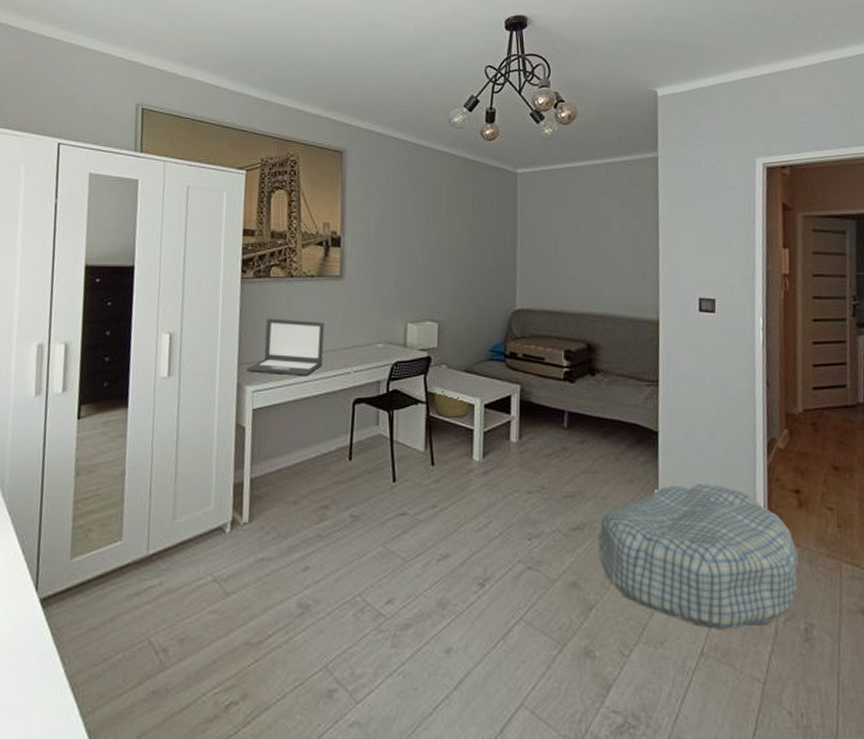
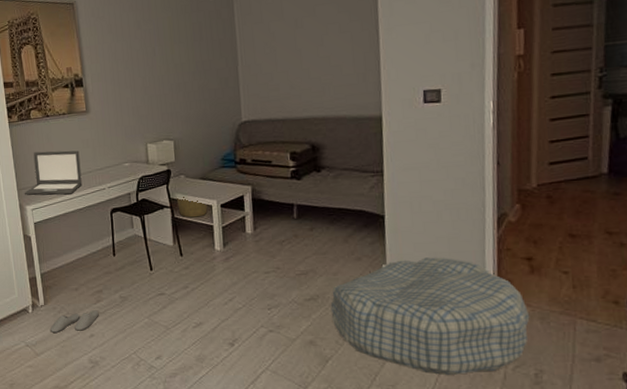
slippers: none [250,533,320,563] -> present [50,310,99,333]

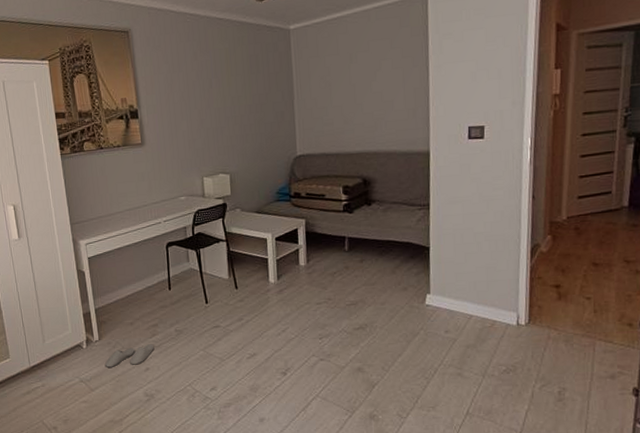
laptop: present [24,150,83,195] -> none [77,184,138,230]
basket: present [176,196,208,218] -> none [231,230,262,251]
dog bed: present [330,257,530,375] -> none [378,286,556,396]

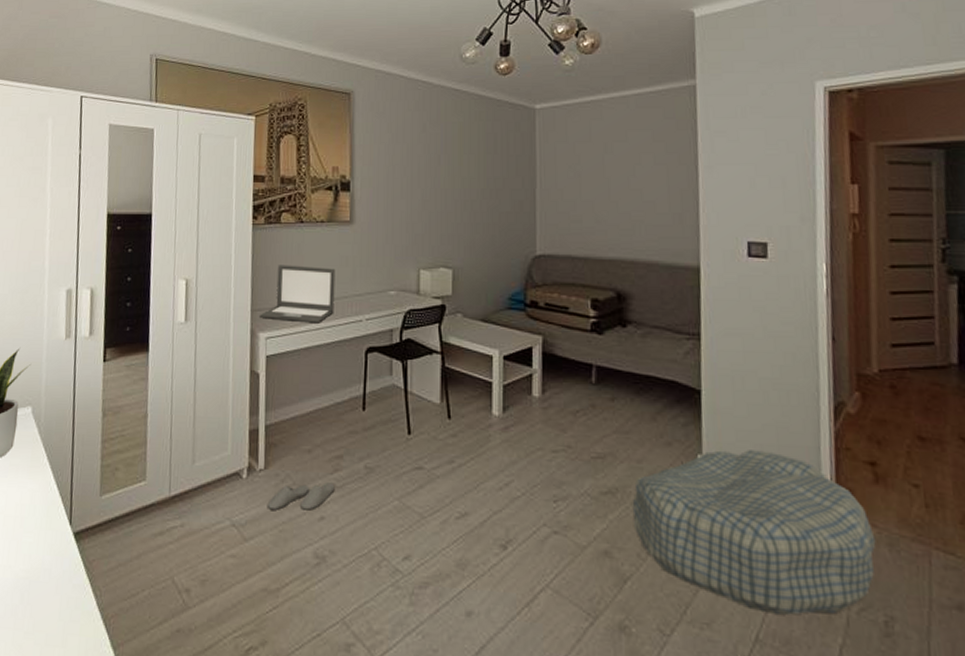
laptop: none [77,184,138,230] -> present [259,264,336,323]
dog bed: none [378,286,556,396] -> present [632,450,876,615]

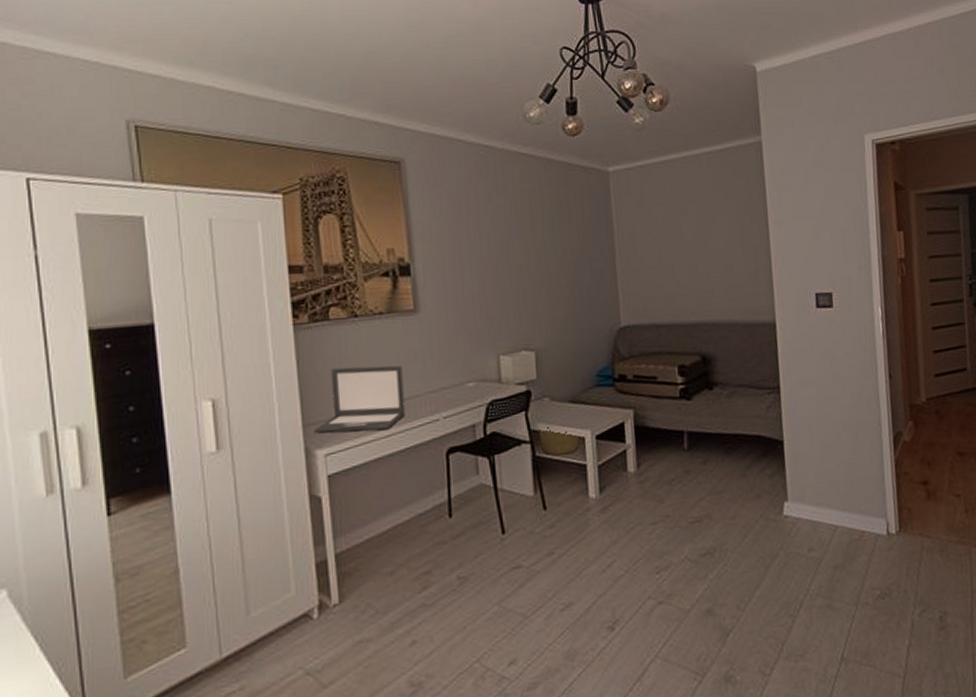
slippers: present [267,482,335,511] -> none [346,602,426,647]
basket: none [449,339,487,370] -> present [537,426,579,456]
dog bed: present [632,450,876,615] -> none [729,488,931,633]

